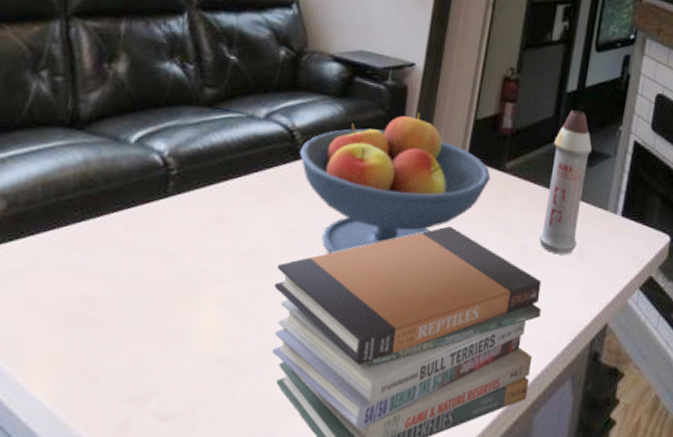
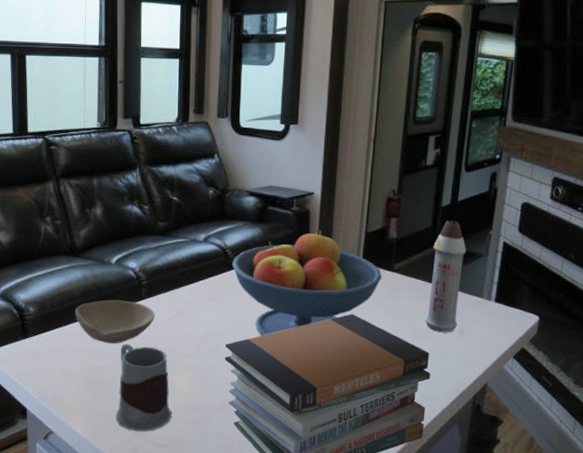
bowl: none [62,195,183,262] -> present [75,300,155,344]
mug: none [101,261,192,396] -> present [115,343,172,432]

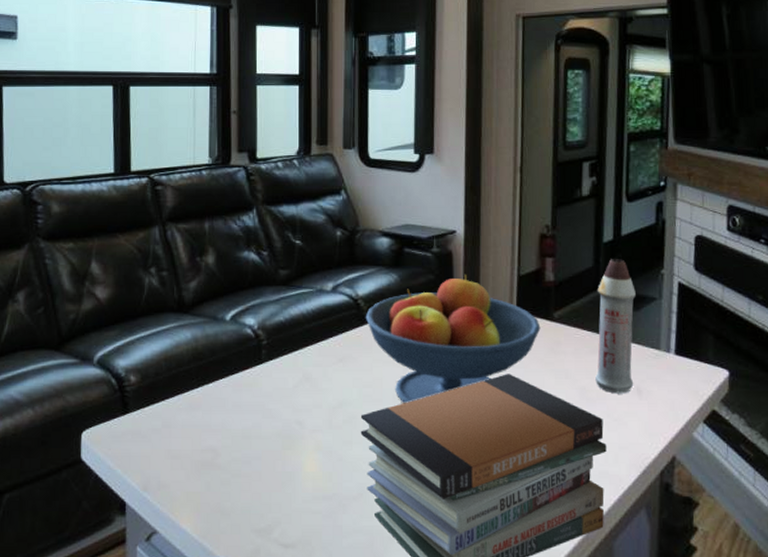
bowl: present [75,300,155,344] -> none [183,364,277,418]
mug: present [115,343,172,432] -> none [232,417,299,528]

